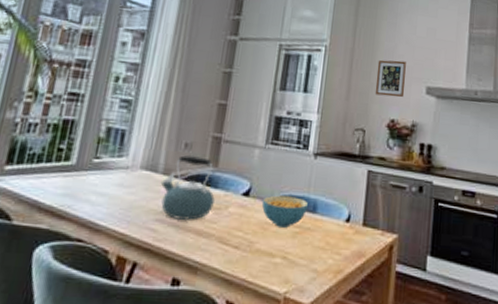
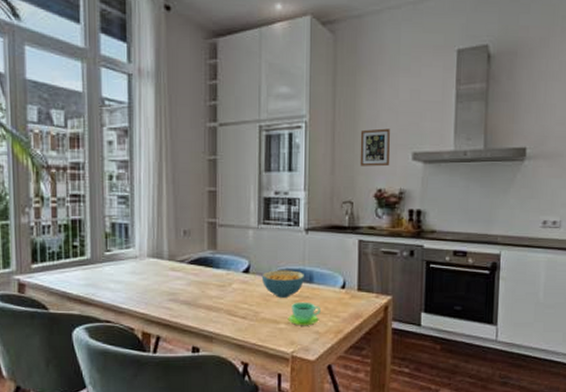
kettle: present [160,154,215,220] -> none [167,240,218,298]
cup: none [284,233,322,263] -> present [288,302,321,326]

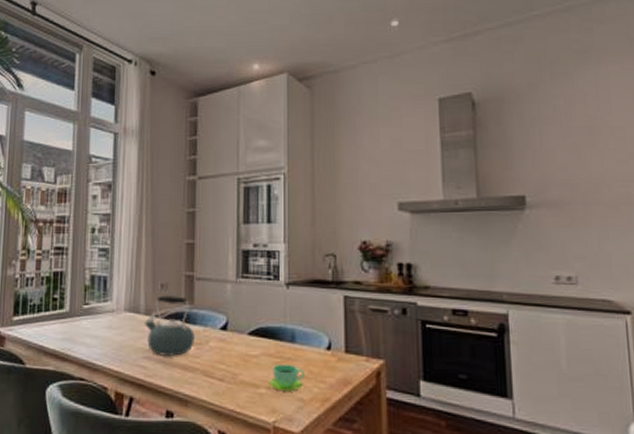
kettle: none [167,240,218,298] -> present [144,294,195,356]
cereal bowl: present [261,270,304,298] -> none [240,327,285,359]
picture frame: present [360,128,391,167] -> none [341,178,374,217]

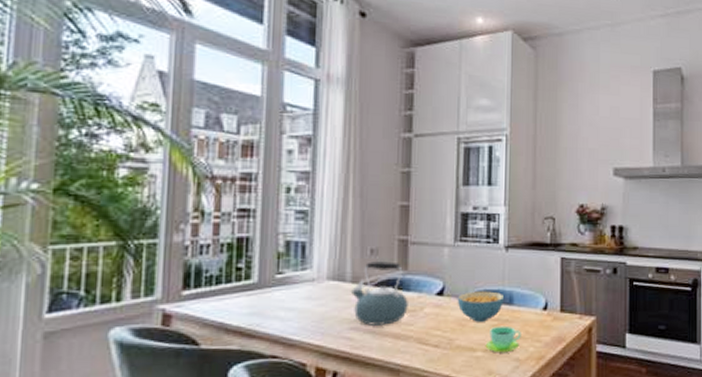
cereal bowl: none [240,327,285,359] -> present [457,291,504,322]

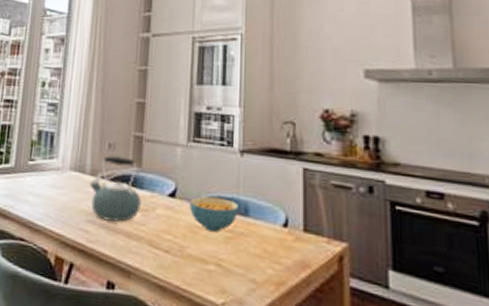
cup: present [485,325,521,353] -> none [218,238,258,272]

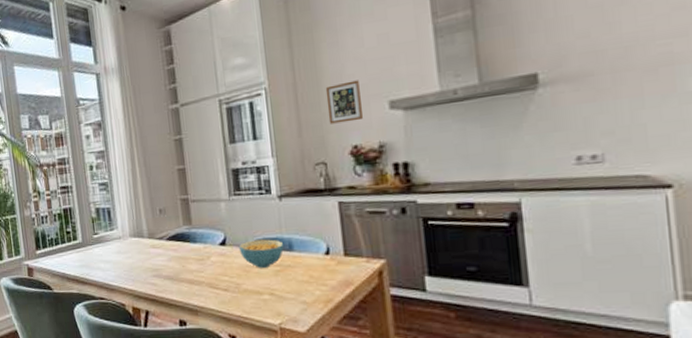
kettle: present [89,155,141,222] -> none [148,218,197,273]
picture frame: none [302,42,338,84] -> present [325,80,364,124]

